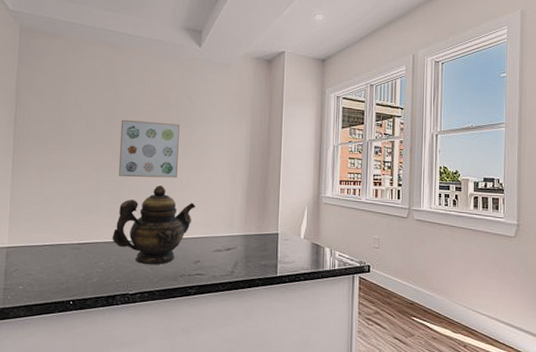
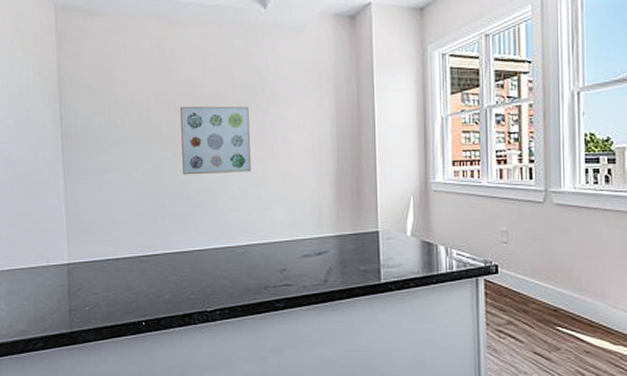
teapot: present [112,186,195,265] -> none [182,182,276,276]

